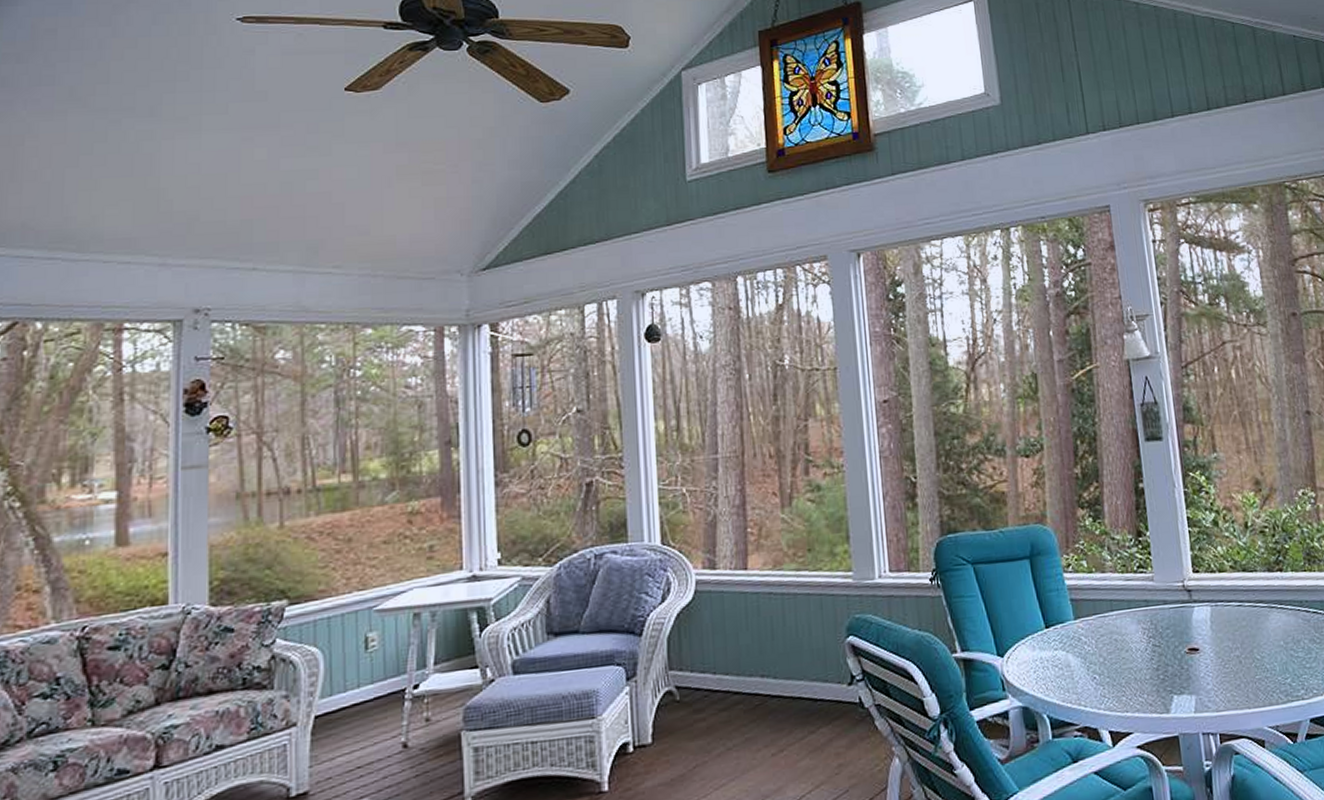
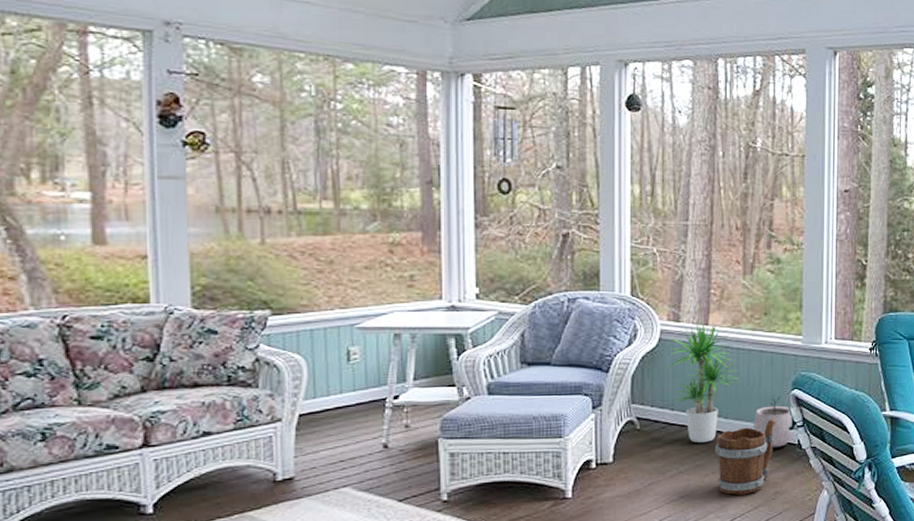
potted plant: none [705,565,788,711] -> present [667,321,741,442]
bucket: none [765,674,832,773] -> present [715,419,775,496]
plant pot: none [806,645,855,709] -> present [754,395,795,447]

